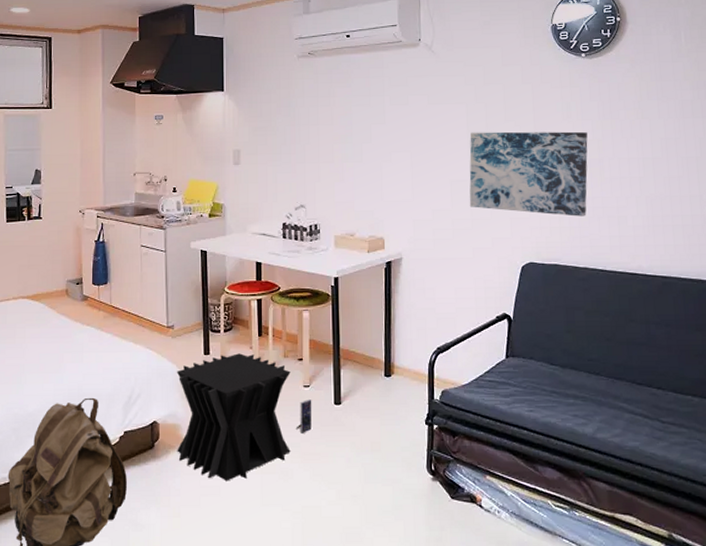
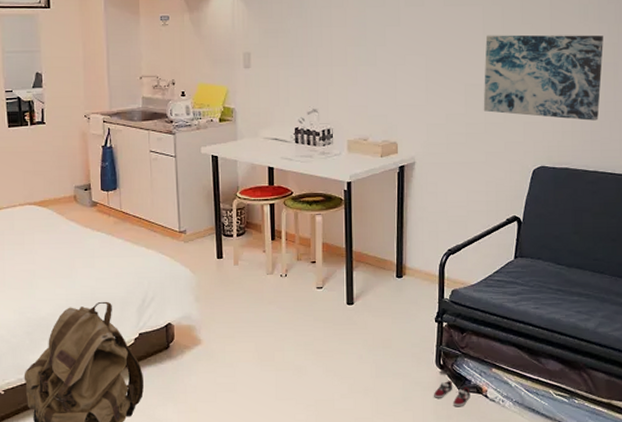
side table: present [176,353,312,481] -> none [189,257,325,378]
sneaker: none [426,487,464,518] -> present [434,380,470,407]

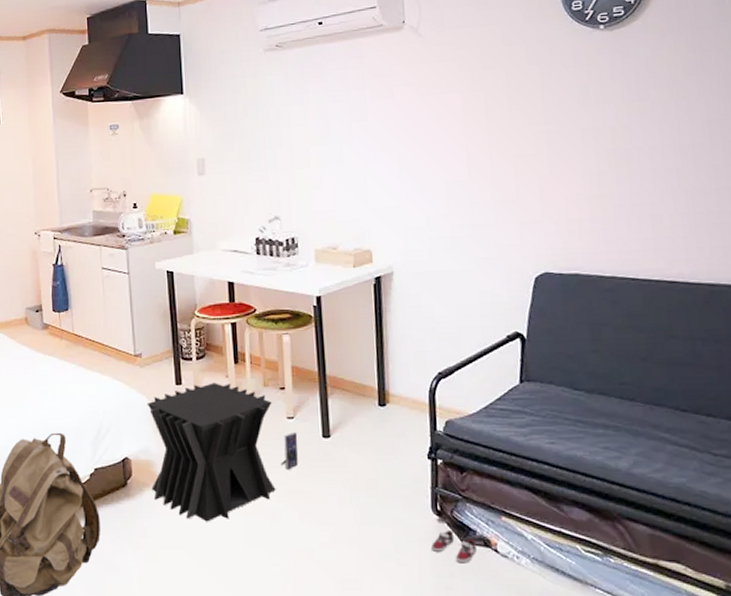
side table: none [189,257,325,378] -> present [146,383,298,522]
wall art: present [483,35,603,121] -> none [467,118,612,217]

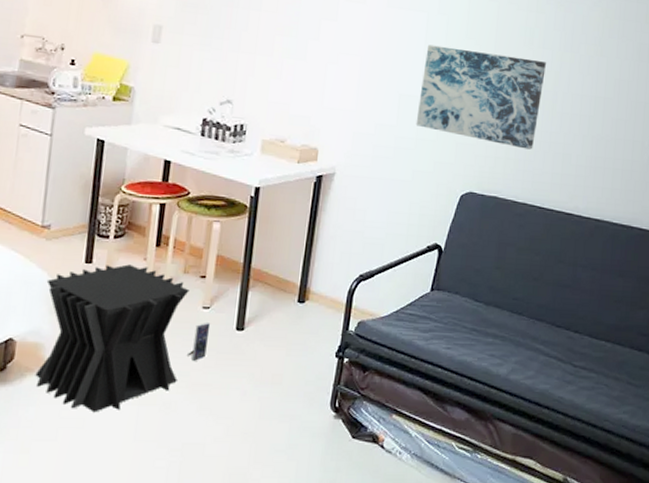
sneaker: present [431,529,477,564] -> none [324,425,366,458]
wall art: none [467,118,612,217] -> present [416,44,546,150]

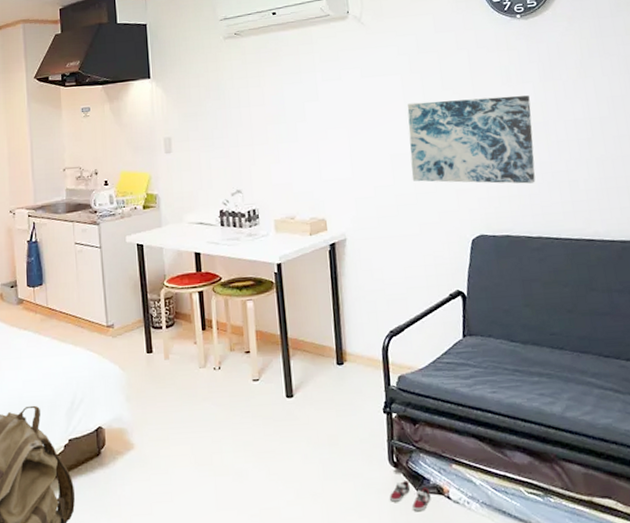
side table: present [35,264,211,413] -> none [119,349,264,486]
sneaker: none [324,425,366,458] -> present [390,479,431,512]

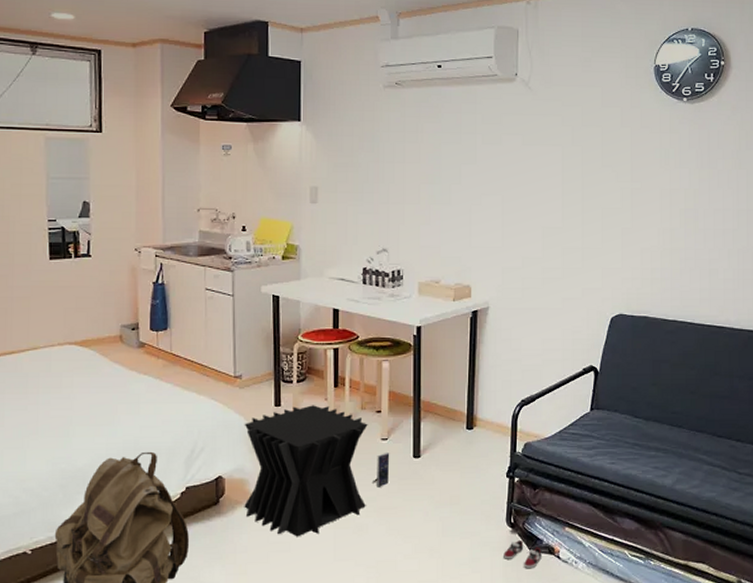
side table: none [119,349,264,486] -> present [244,405,390,537]
wall art: present [407,95,536,184] -> none [561,176,684,268]

